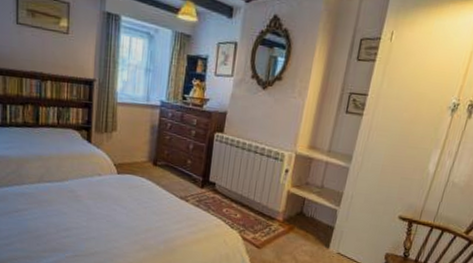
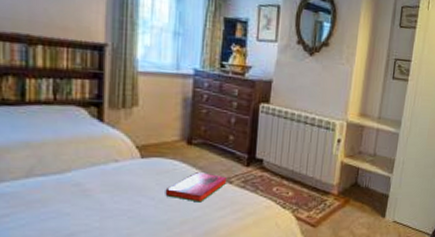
hardback book: none [134,189,185,215] -> present [165,172,228,203]

